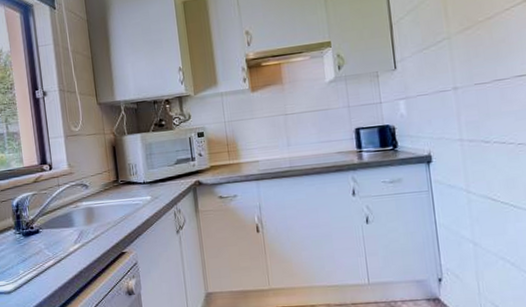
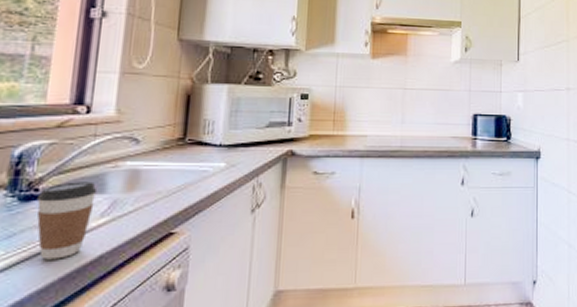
coffee cup: none [33,219,69,275] -> present [36,181,98,260]

